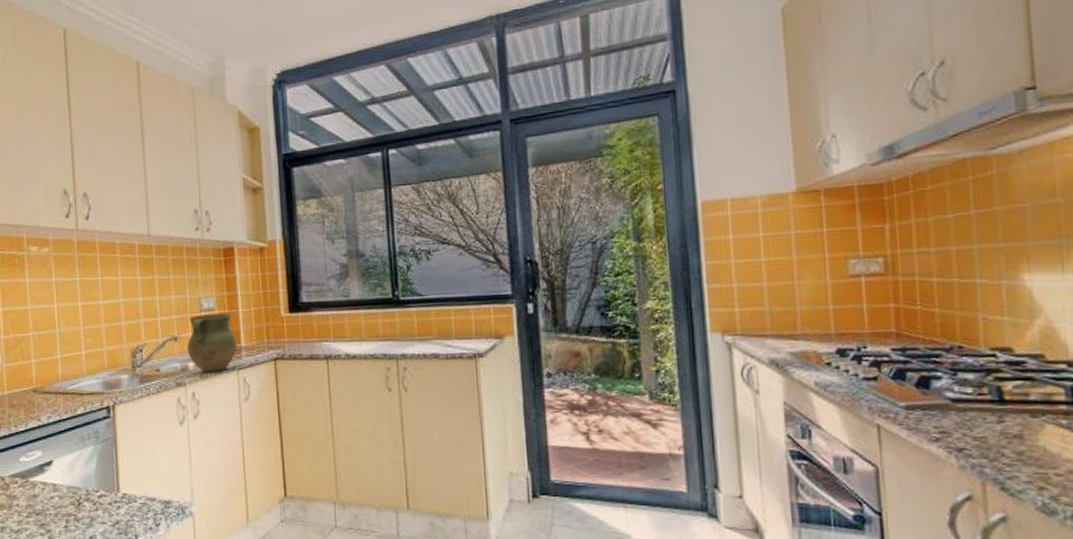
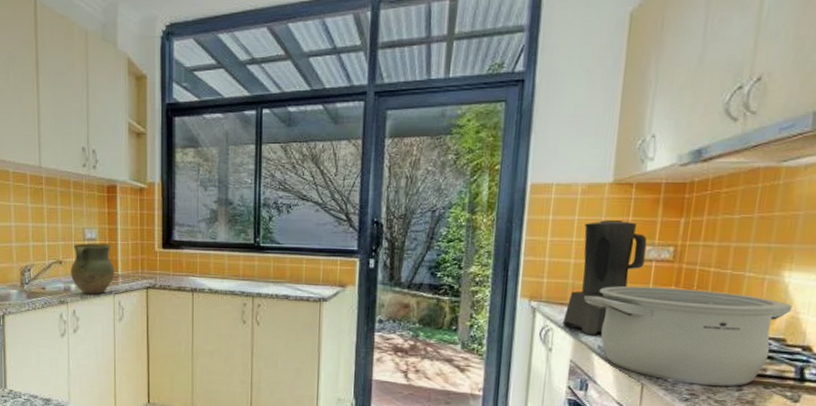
blender: none [766,233,852,371] -> present [563,220,647,336]
cooking pot: none [787,304,1043,421] -> present [584,286,793,387]

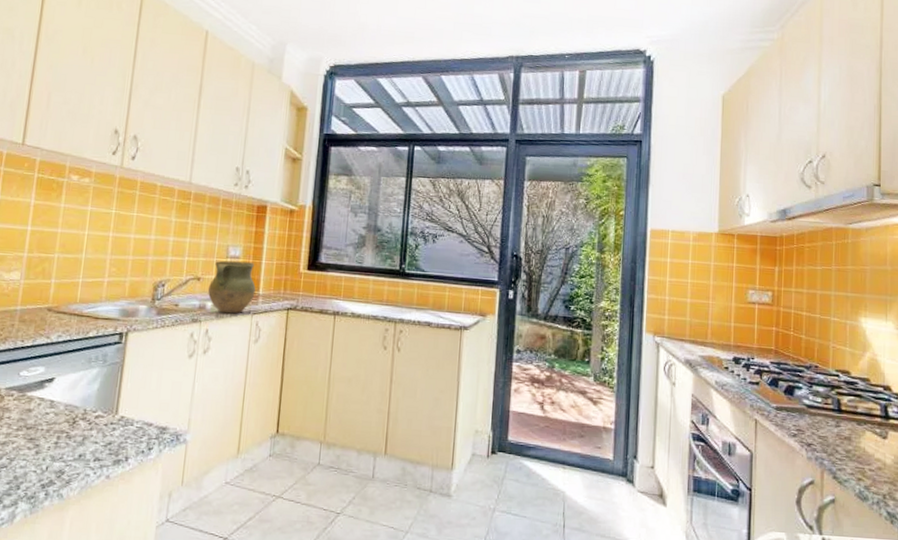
blender: present [563,220,647,336] -> none [684,265,750,371]
cooking pot: present [584,286,793,387] -> none [700,325,871,423]

